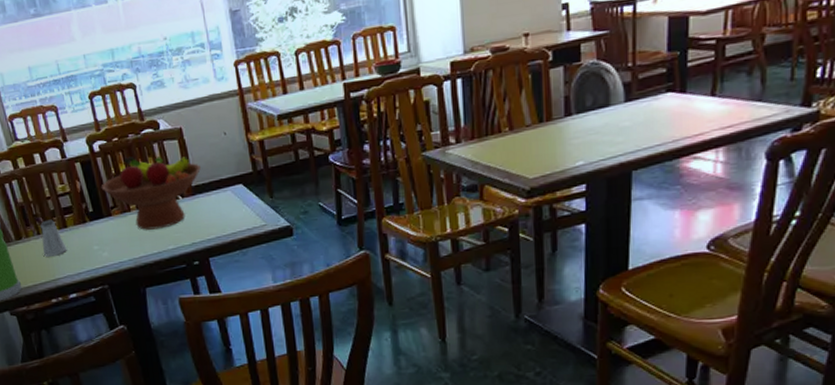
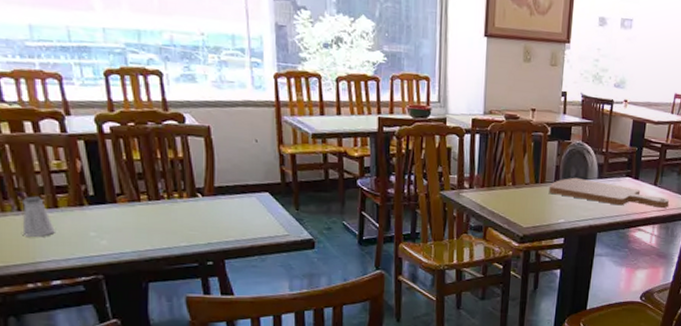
fruit bowl: present [101,155,201,230] -> none [107,144,226,224]
cutting board: none [558,104,739,132] -> present [548,177,670,208]

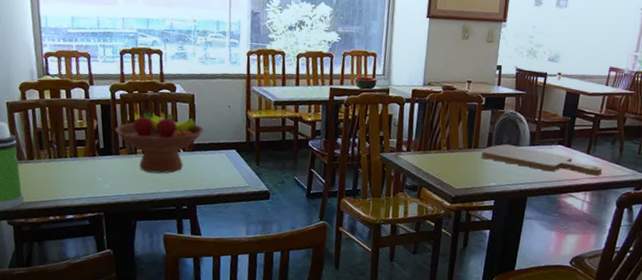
saltshaker: present [22,196,55,237] -> none [50,147,73,180]
fruit bowl: none [107,144,226,224] -> present [115,108,204,174]

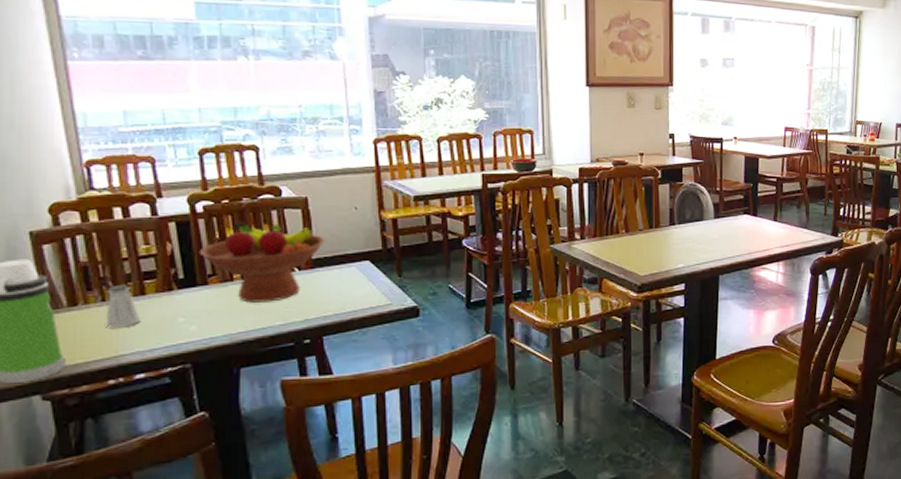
saltshaker: none [50,147,73,180] -> present [105,284,141,328]
cutting board: present [481,144,603,176] -> none [664,219,792,245]

